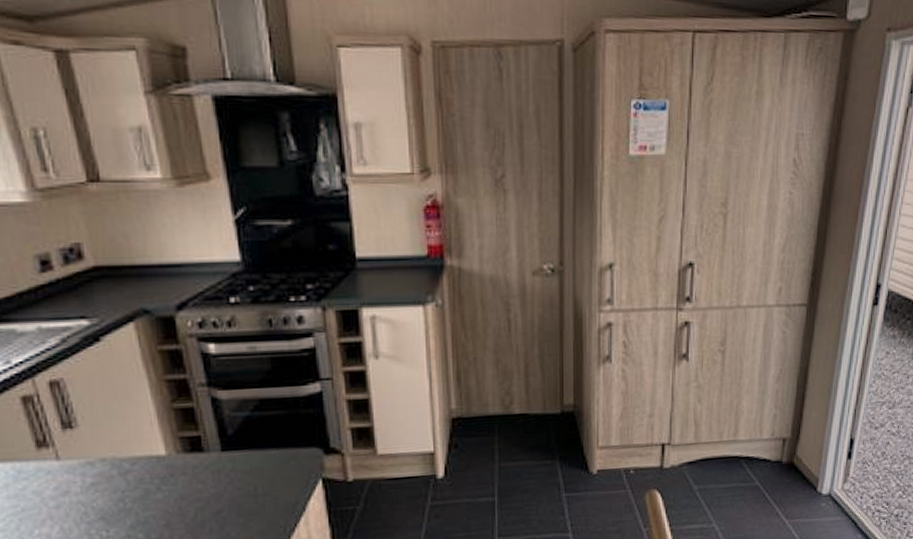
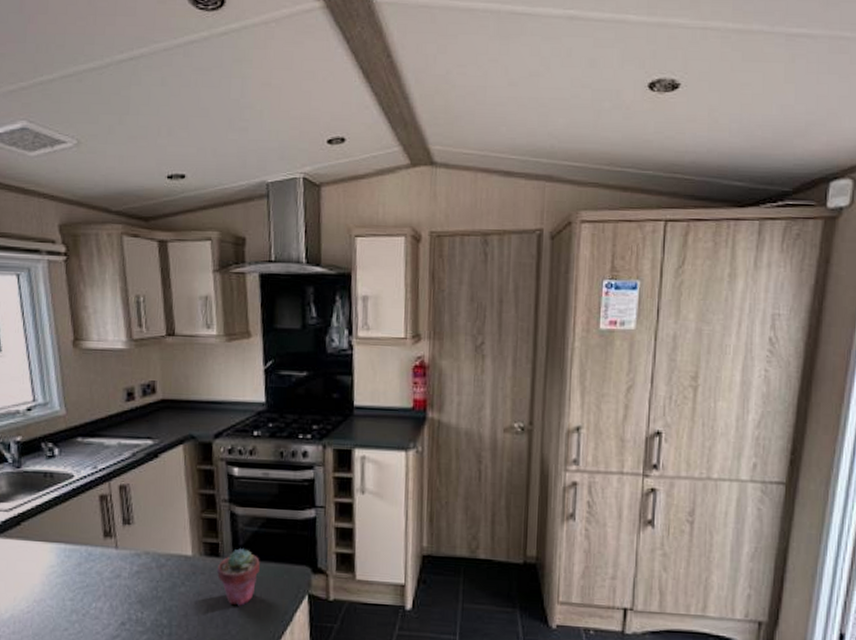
potted succulent: none [201,438,258,504] -> present [216,548,260,606]

